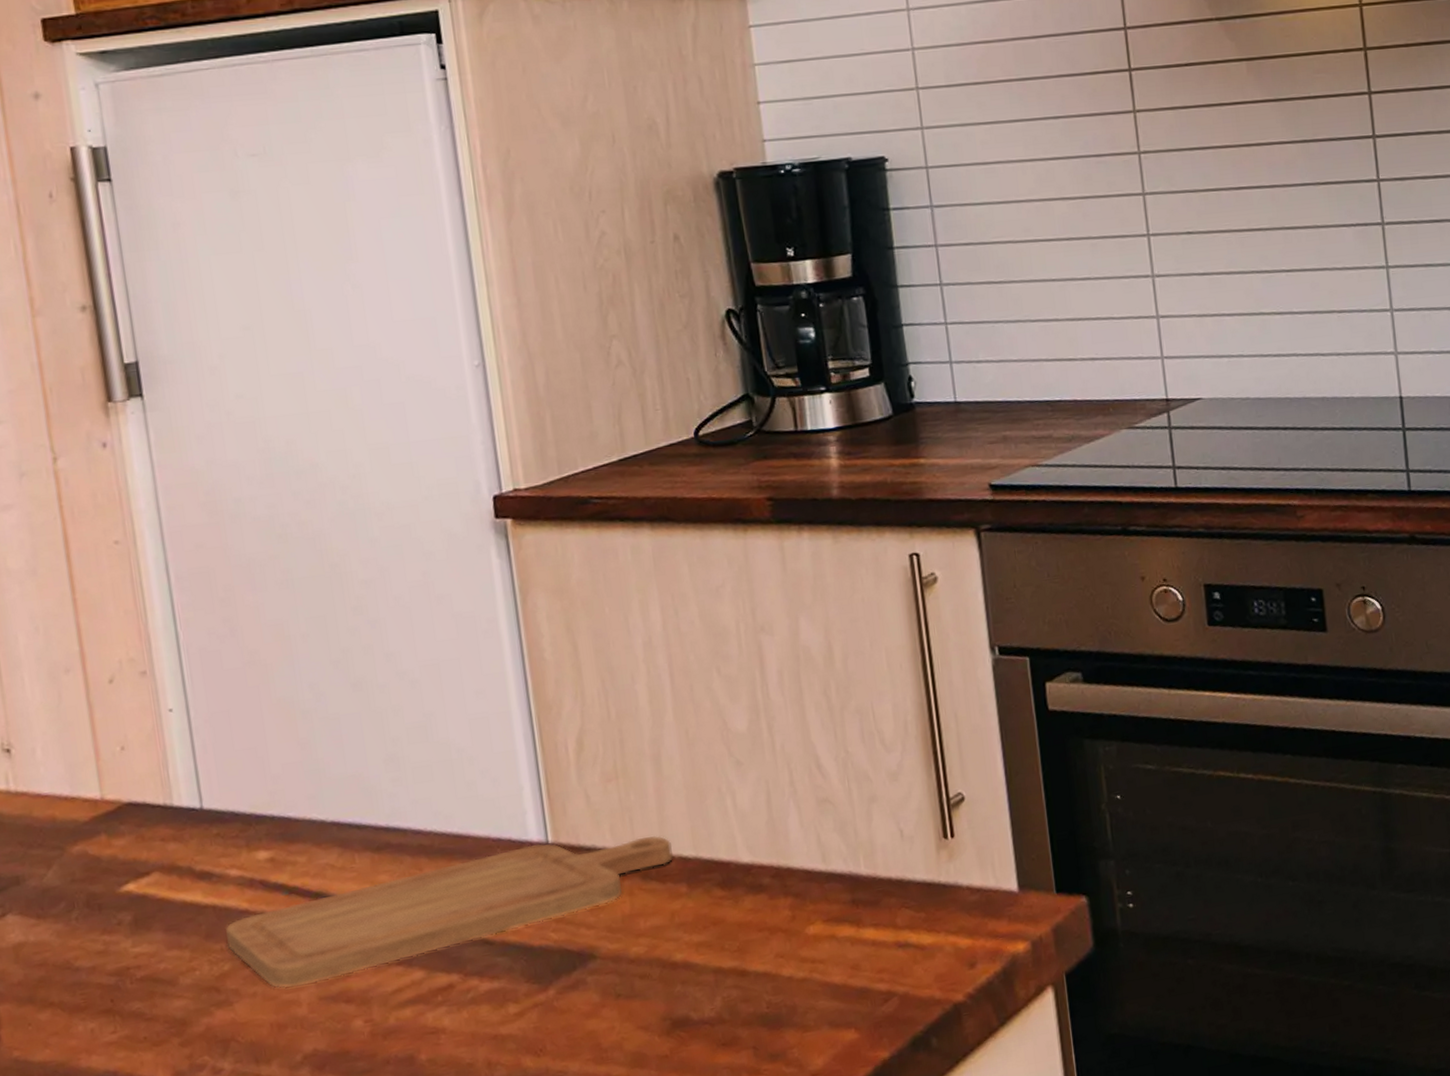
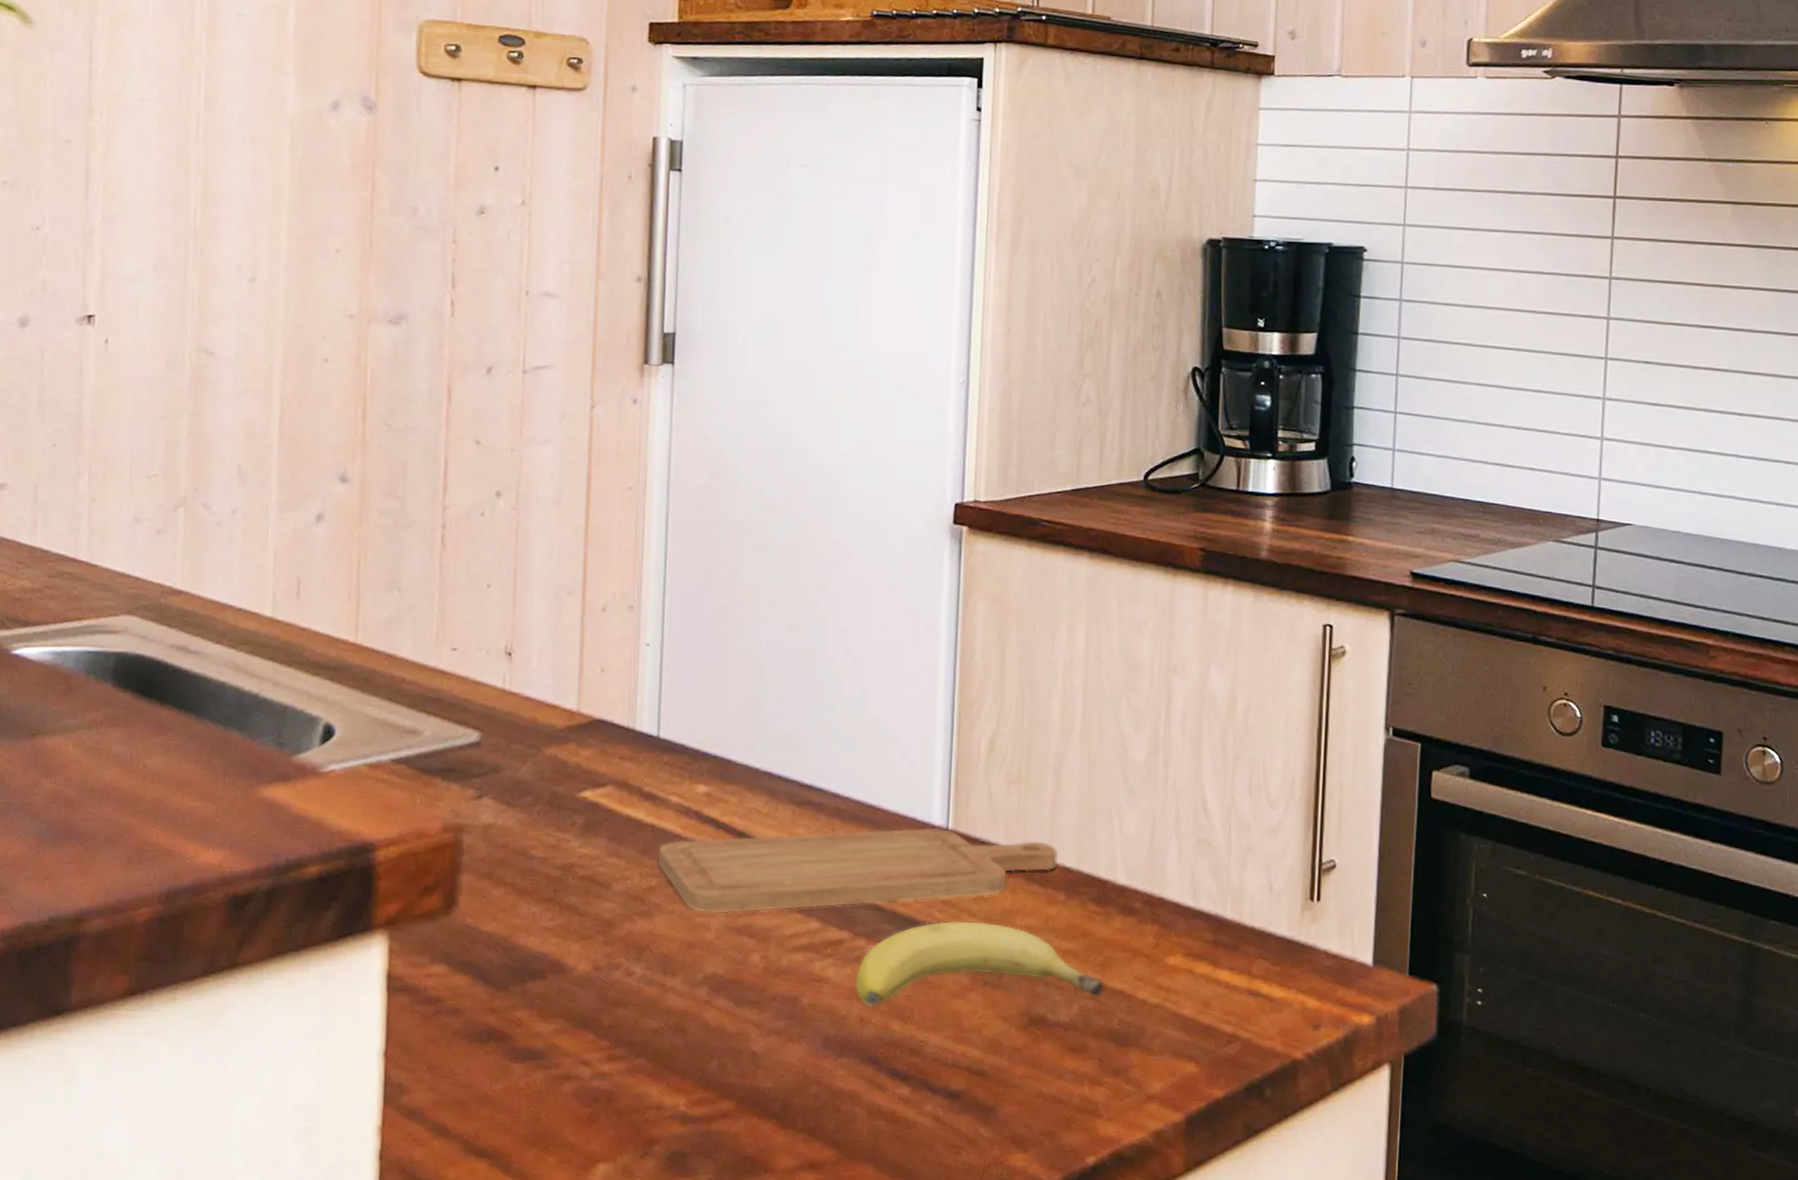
fruit: none [474,930,746,1049] -> present [855,921,1105,1007]

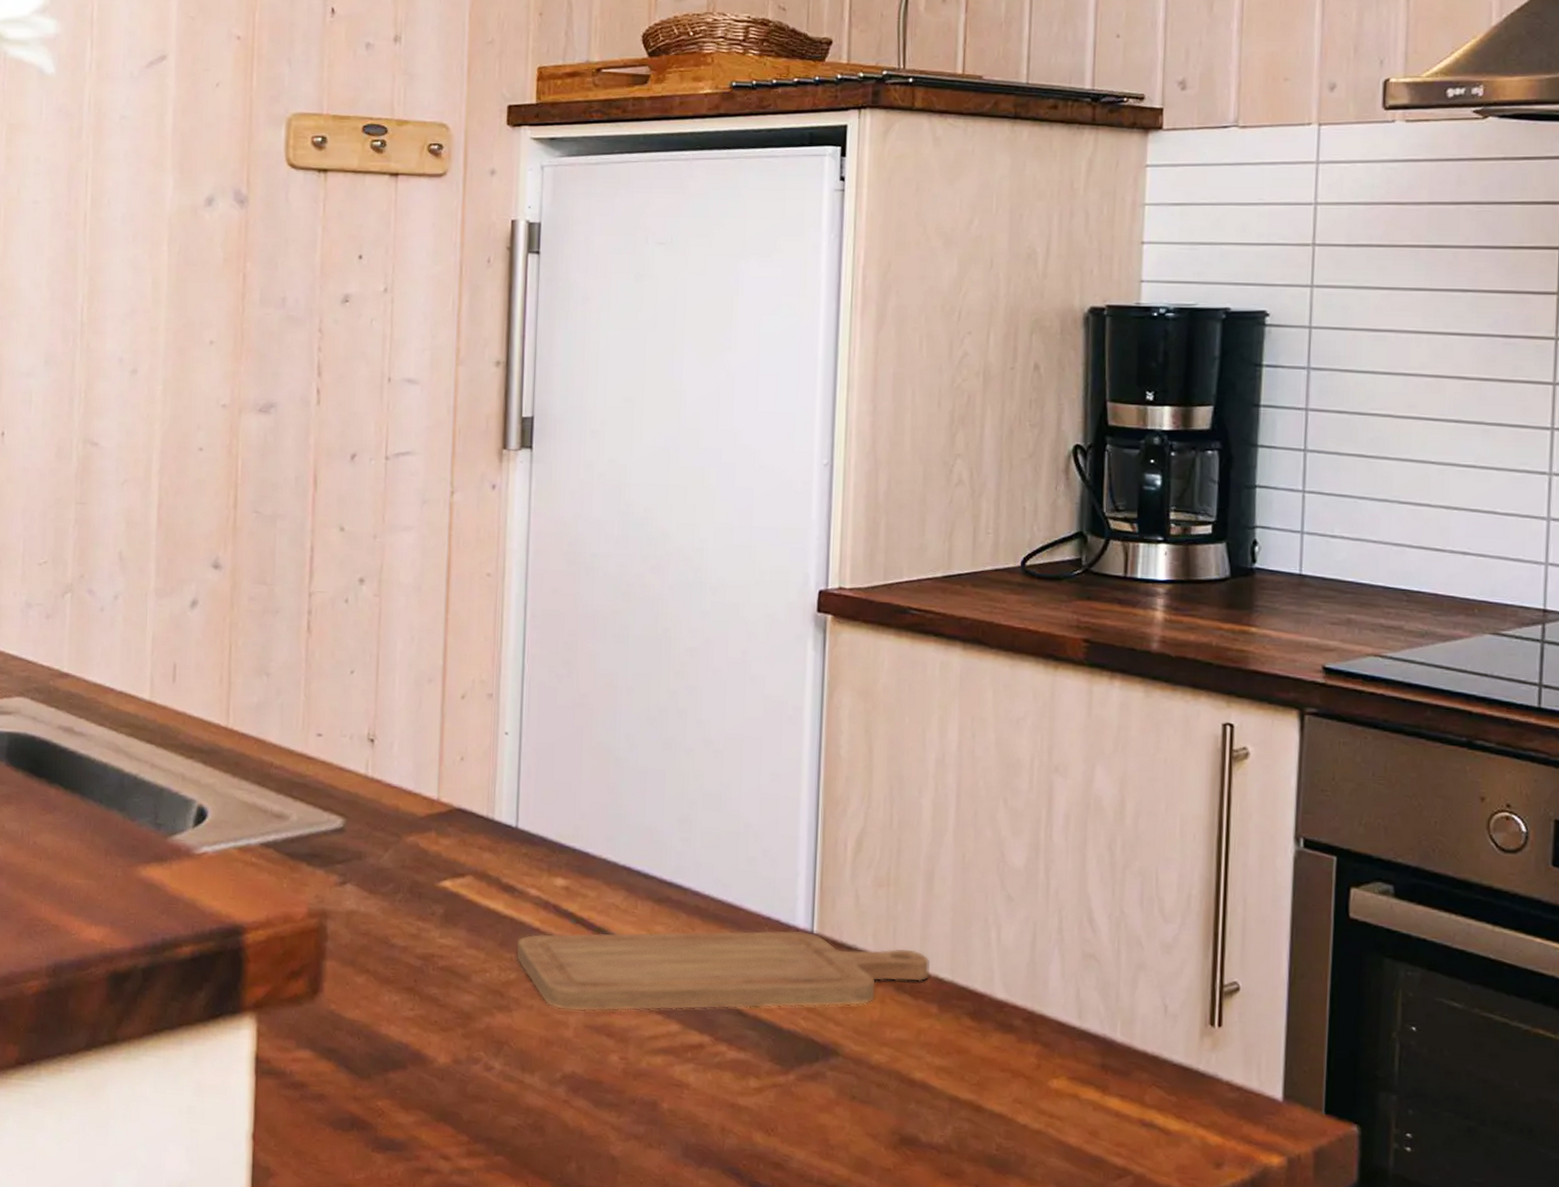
fruit: present [855,921,1105,1007] -> none [716,1029,981,1119]

